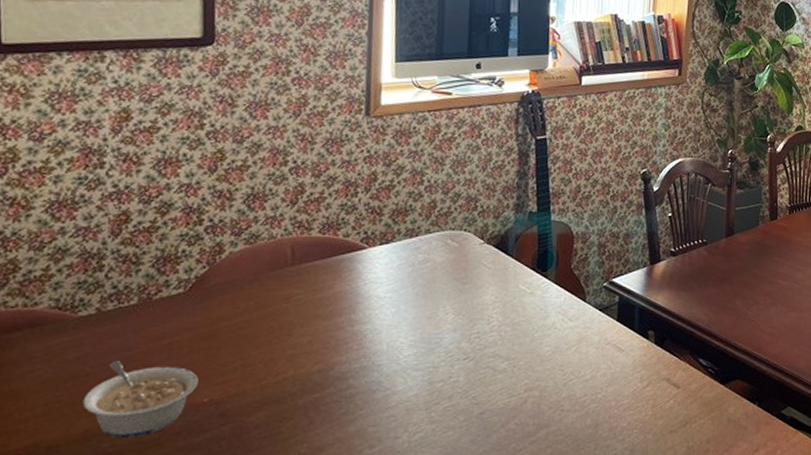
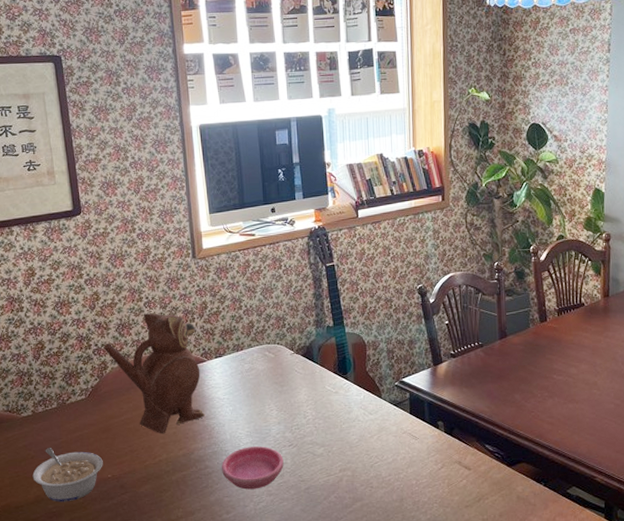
teapot: none [221,182,357,343] -> present [103,313,205,434]
saucer: none [370,360,455,416] -> present [222,446,284,490]

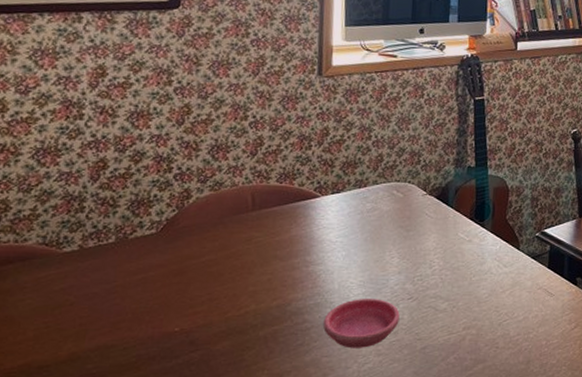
legume: present [32,447,103,502] -> none [68,291,170,361]
teapot: present [103,313,205,434] -> none [189,135,311,281]

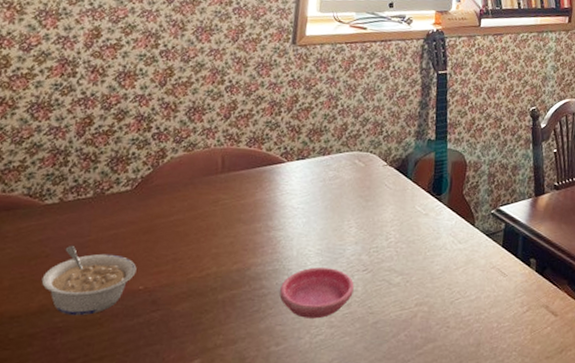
legume: none [68,291,170,361] -> present [41,245,137,316]

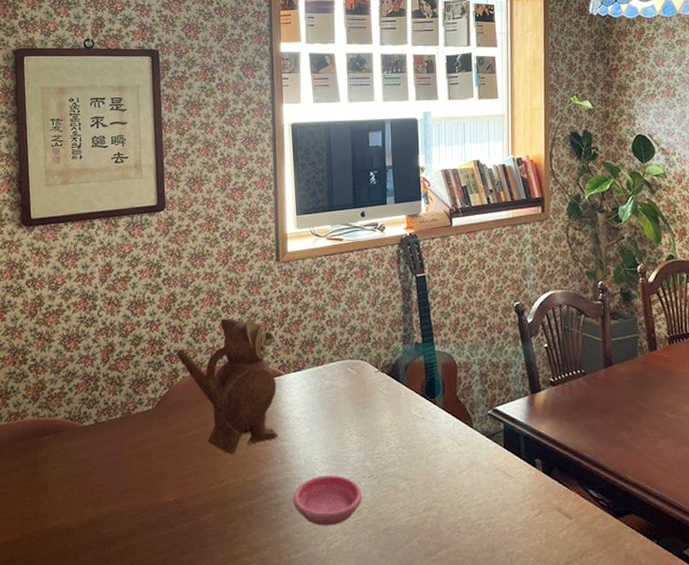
legume: present [41,245,137,316] -> none [88,462,165,527]
teapot: none [166,99,280,243] -> present [176,319,278,455]

